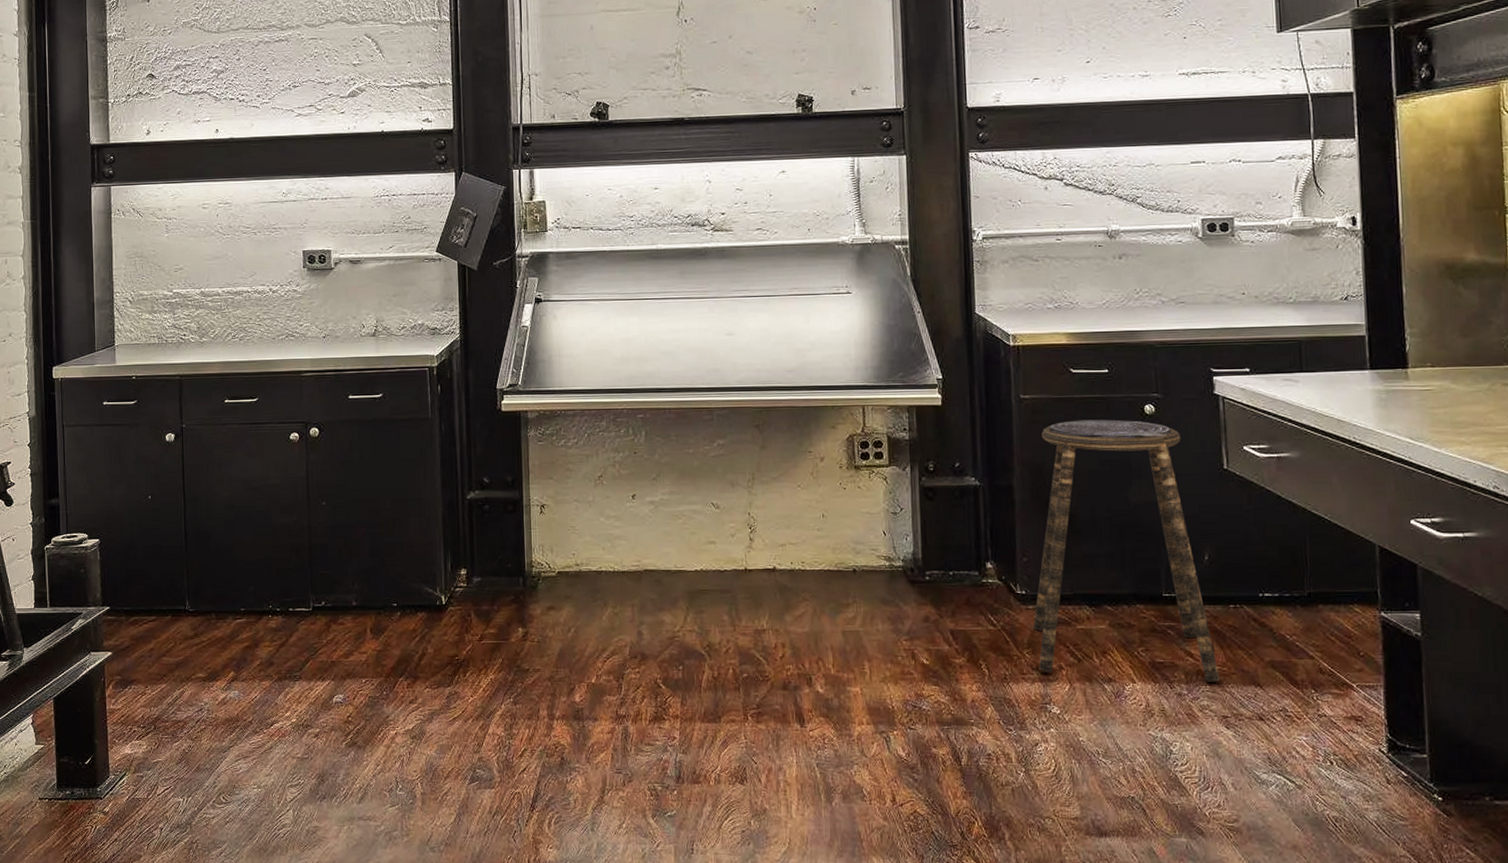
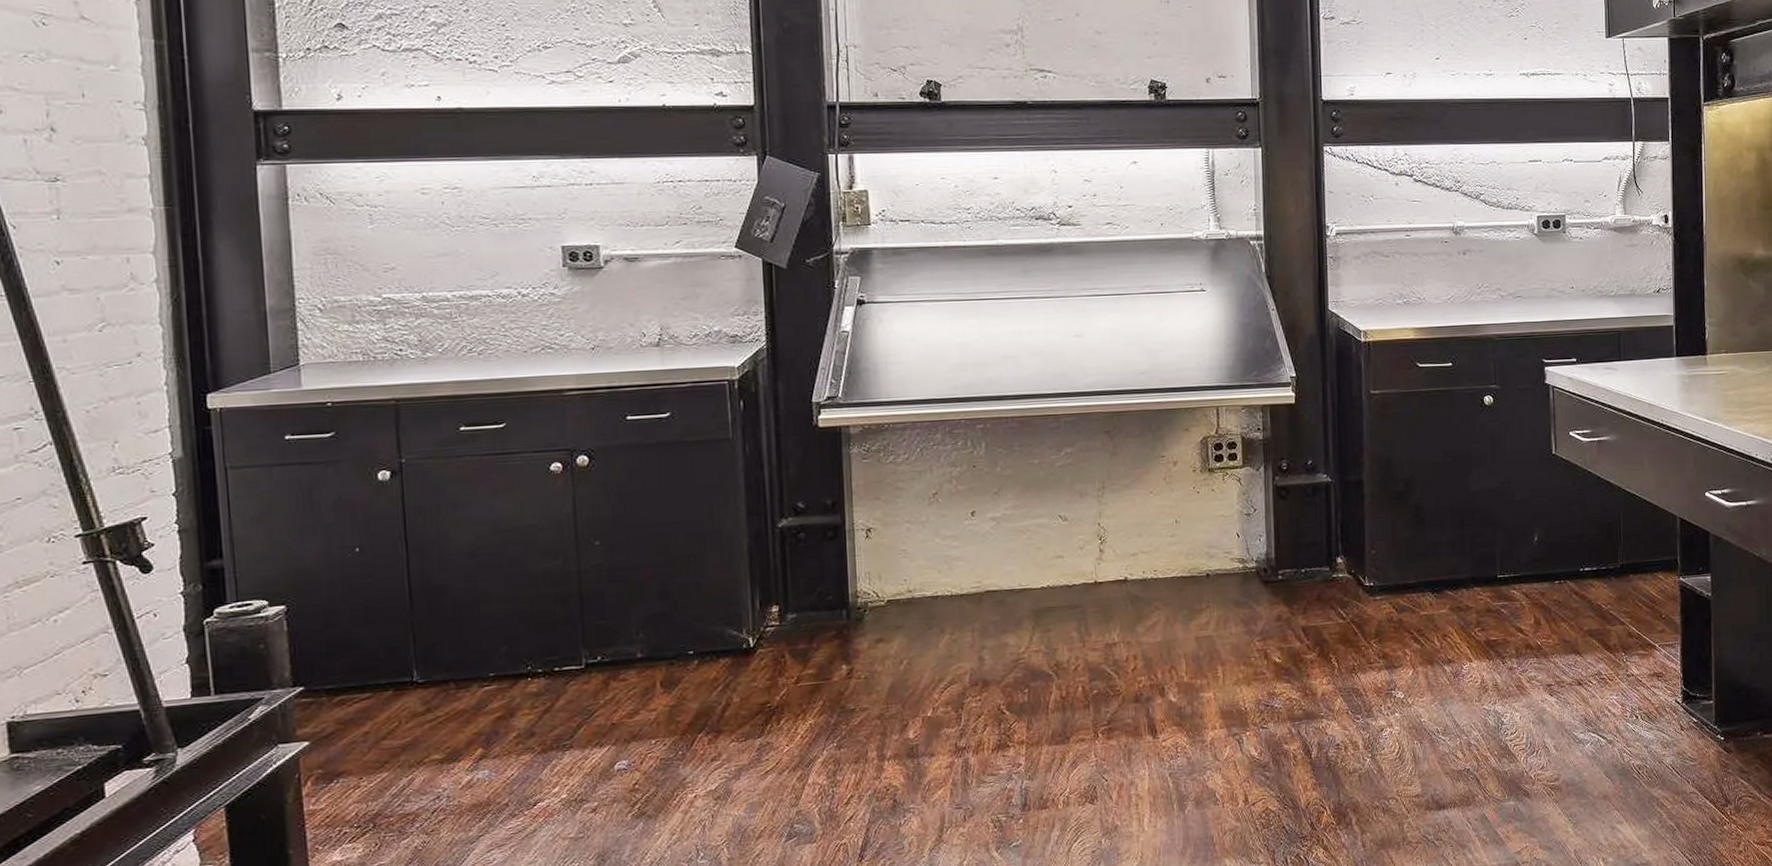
stool: present [1033,419,1220,682] -> none [1380,411,1546,660]

